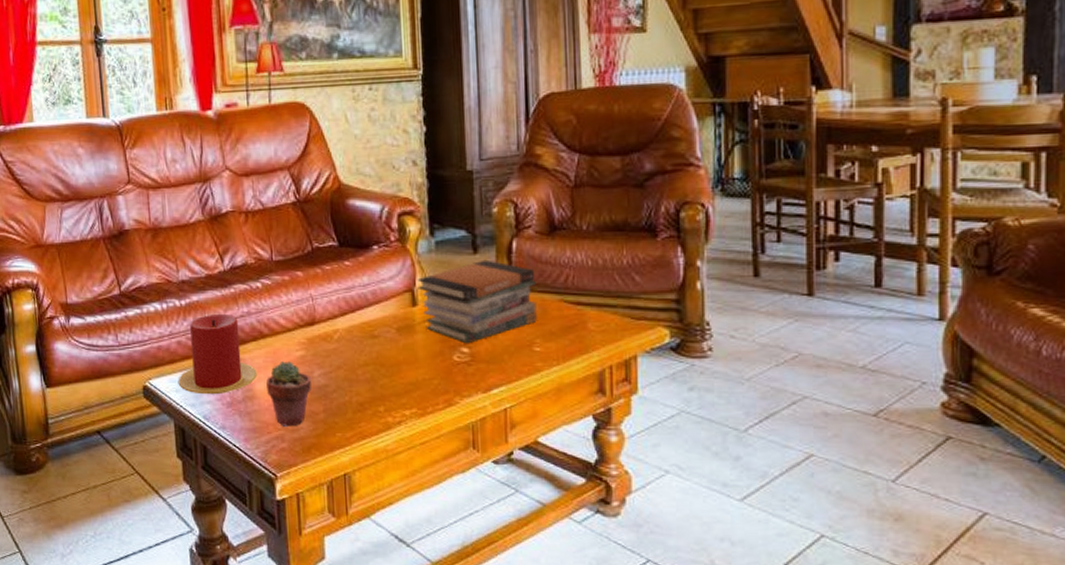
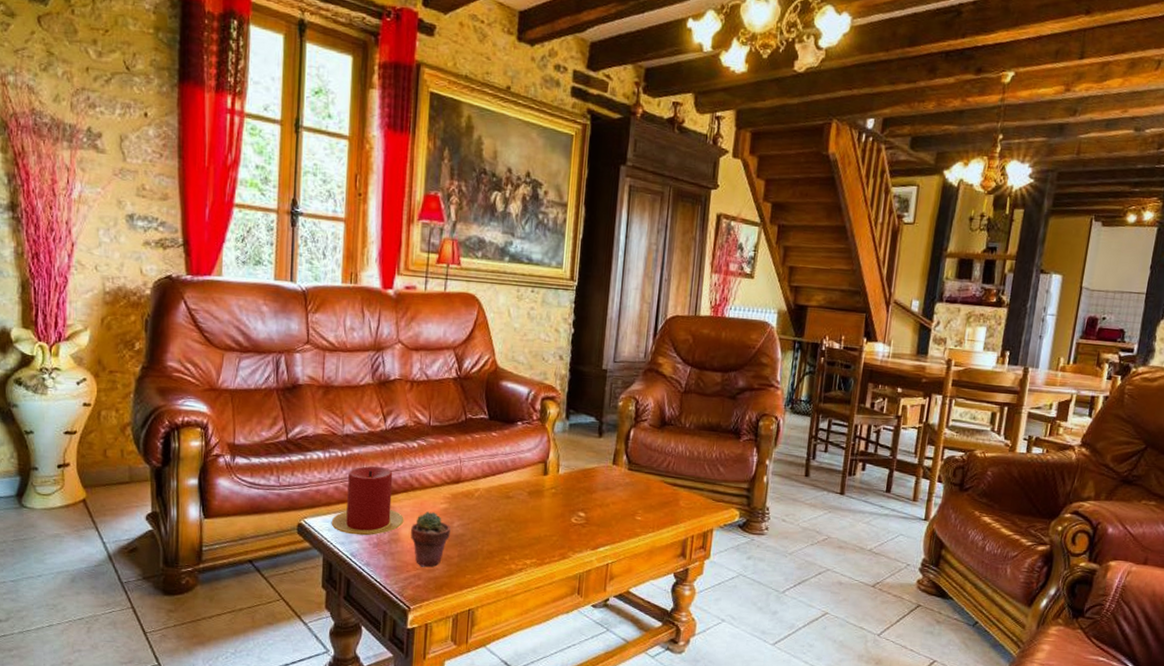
book stack: present [417,259,537,344] -> none [550,443,646,510]

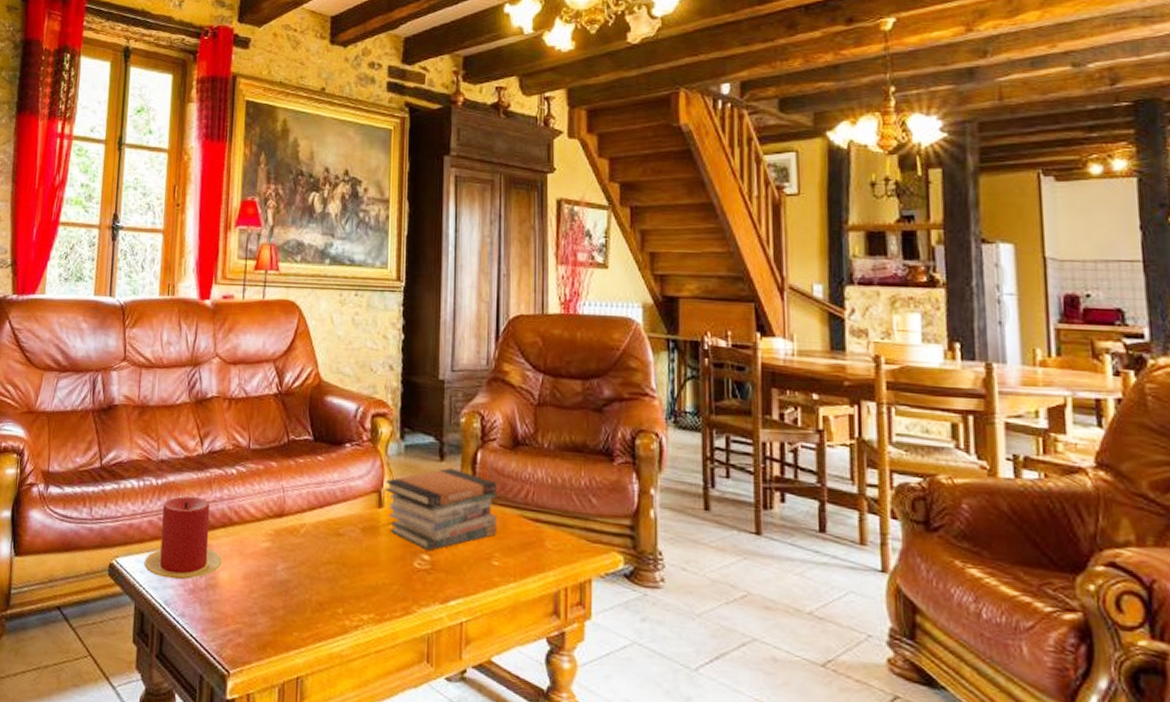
potted succulent: present [411,512,450,567] -> none [230,551,274,621]
book stack: none [550,443,646,510] -> present [385,467,499,551]

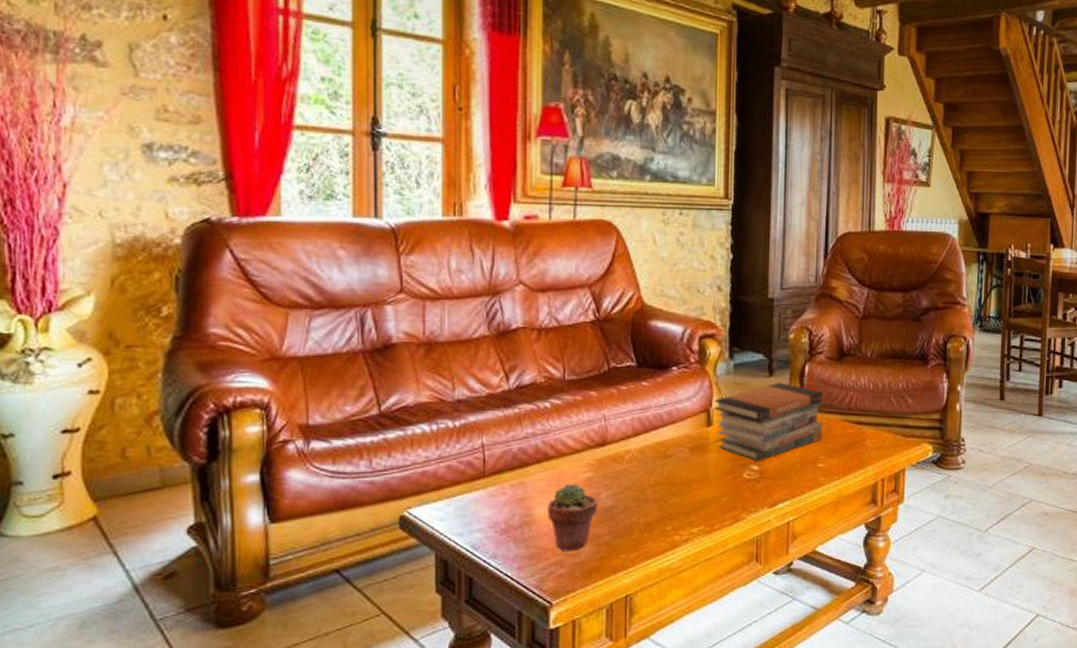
candle: present [144,496,223,580] -> none [444,435,539,522]
potted succulent: none [230,551,274,621] -> present [548,484,597,552]

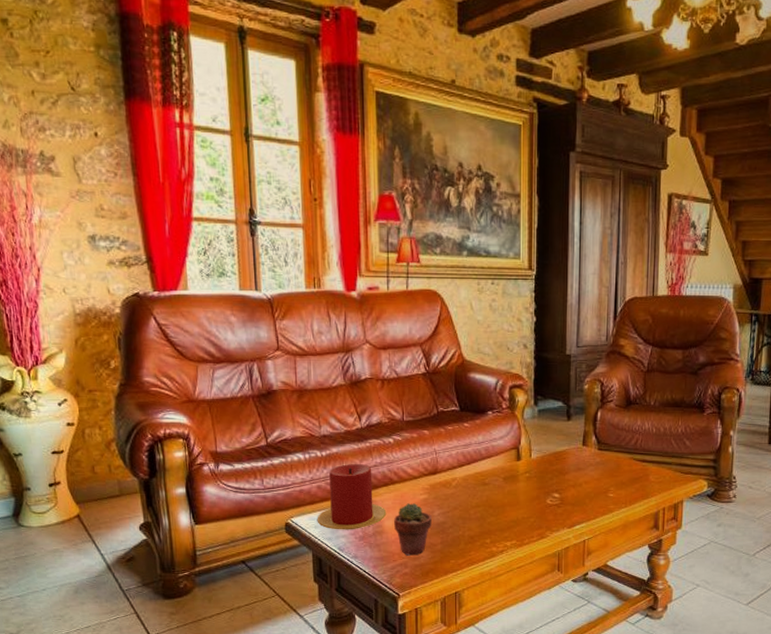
candle: none [444,435,539,522] -> present [317,463,387,530]
book stack: present [714,382,825,462] -> none [522,425,614,491]

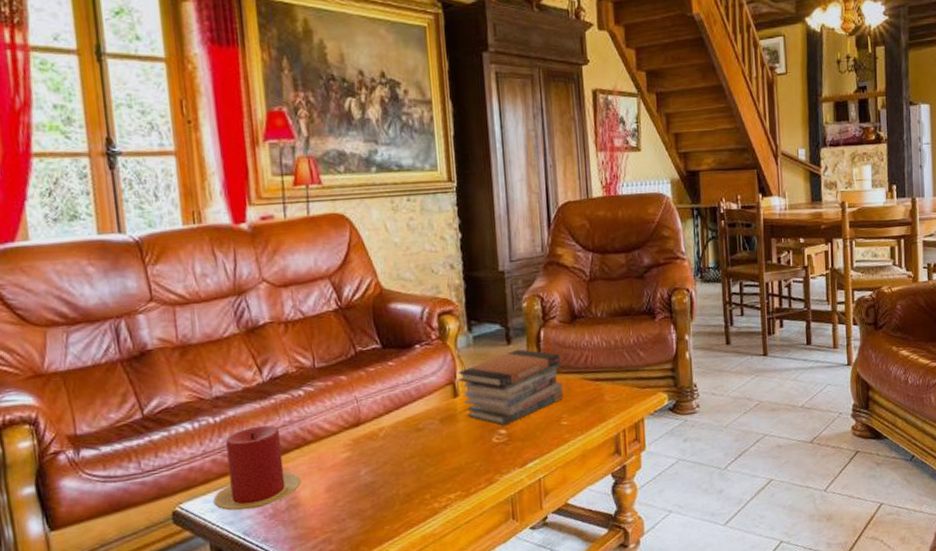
potted succulent: present [394,503,432,556] -> none [311,464,358,529]
book stack: none [522,425,614,491] -> present [457,349,563,426]

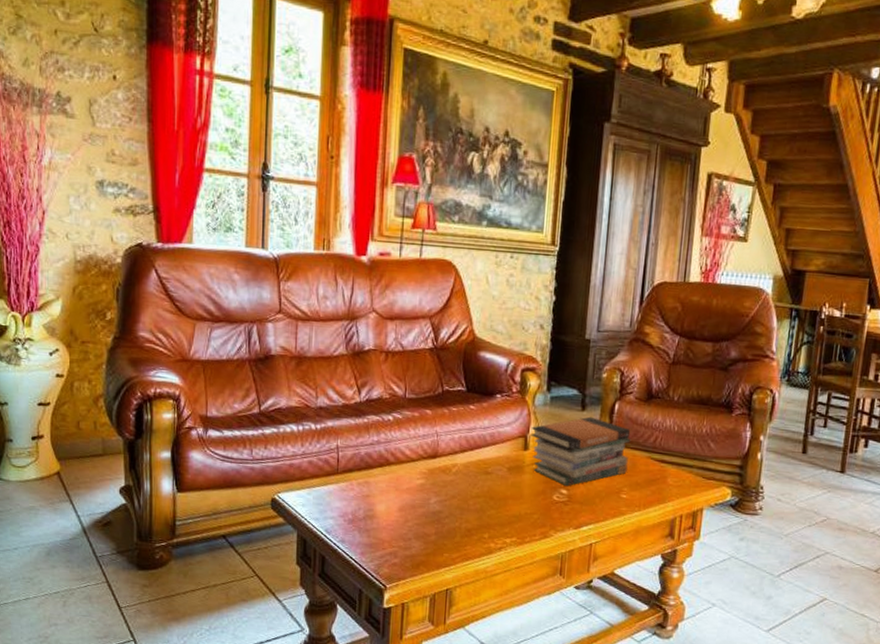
candle: present [213,425,302,511] -> none [305,439,380,512]

